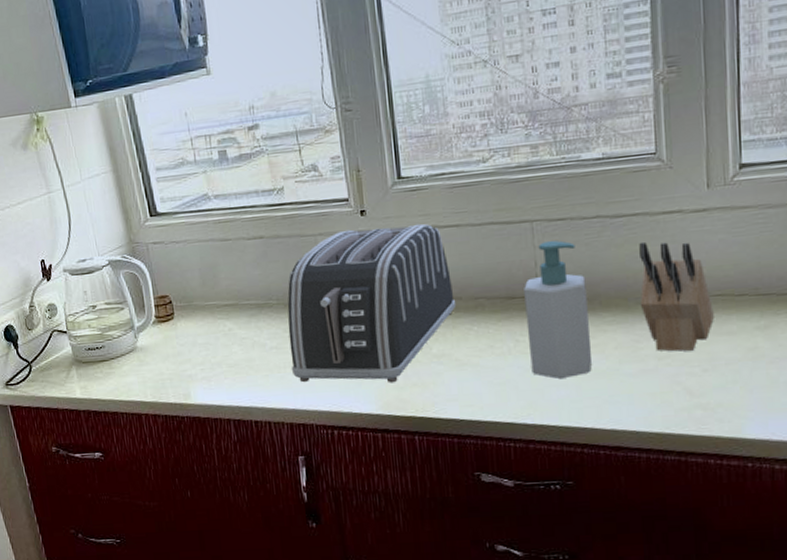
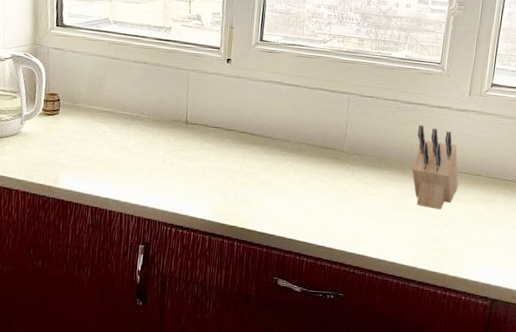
toaster: present [287,223,457,383] -> none [148,71,285,198]
soap bottle: present [524,240,593,380] -> none [329,111,379,215]

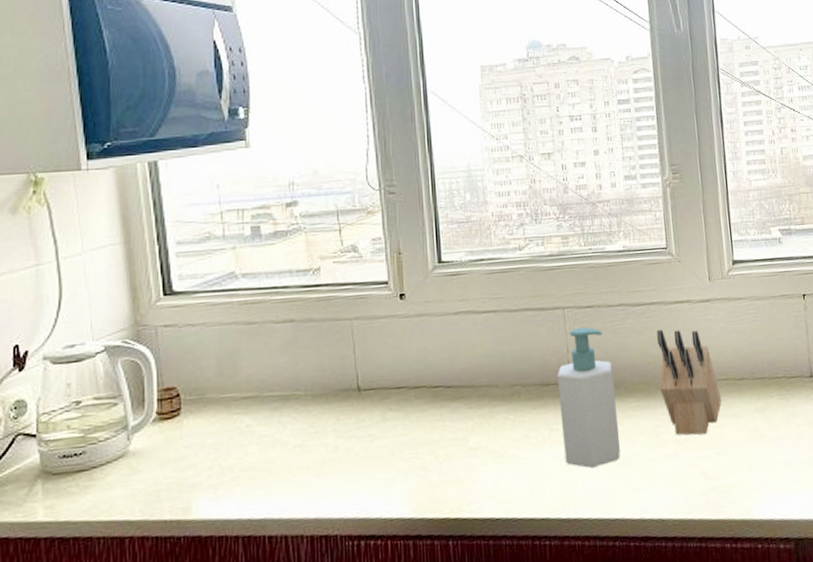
soap bottle: none [329,111,379,215] -> present [557,327,621,469]

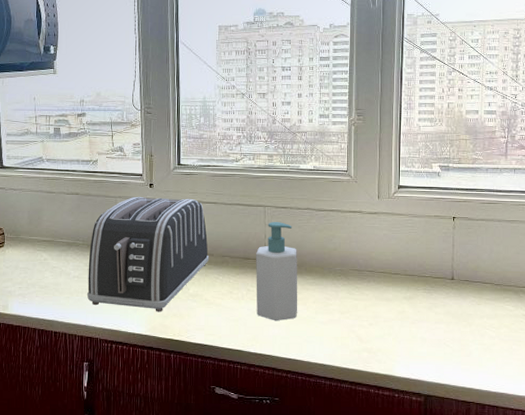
toaster: none [315,308,493,486] -> present [87,196,209,312]
knife block: present [657,329,721,436] -> none [331,229,378,310]

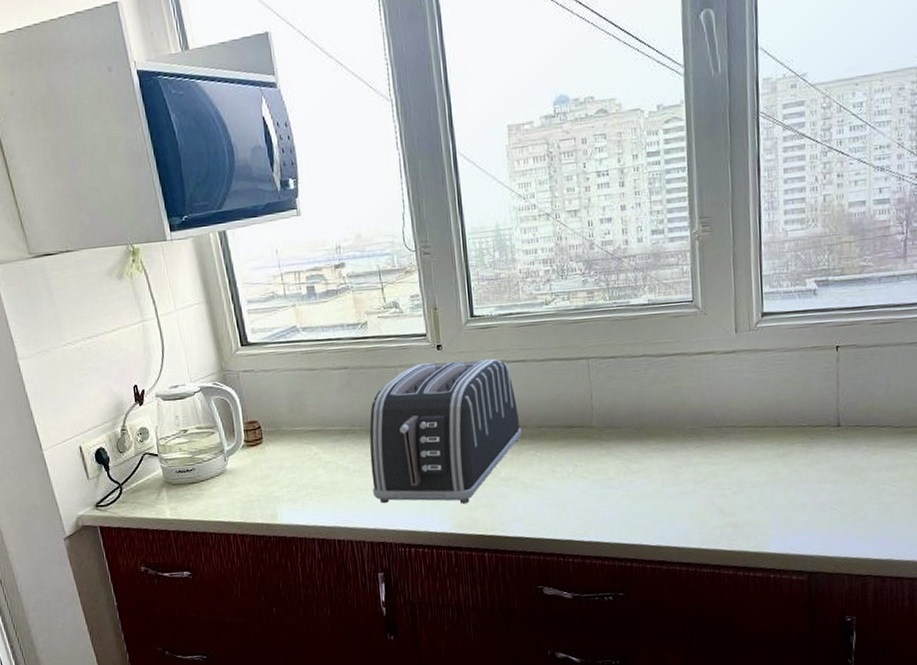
soap bottle: present [256,222,298,321] -> none [581,376,640,501]

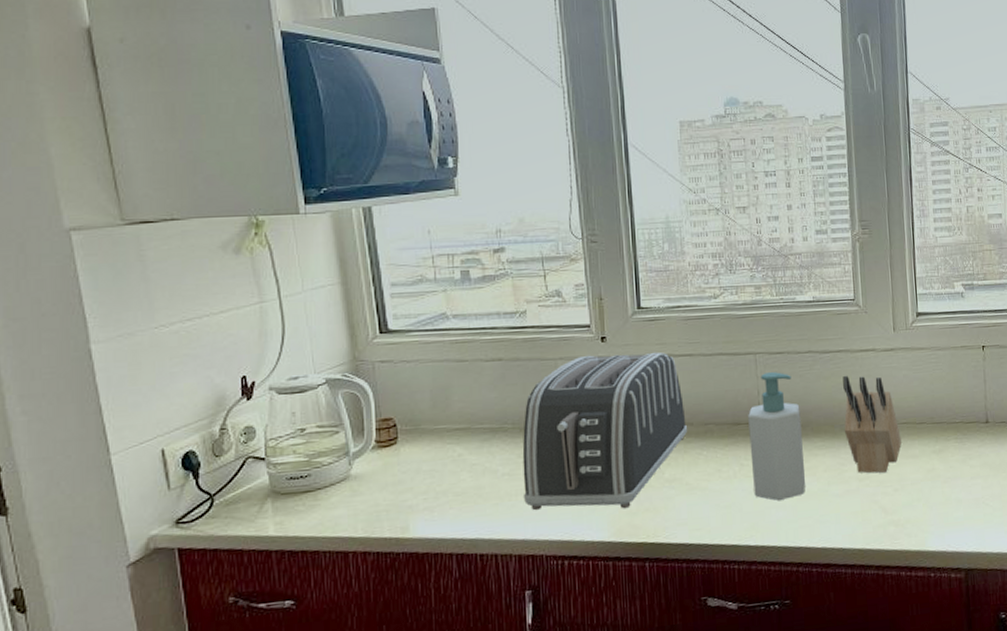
soap bottle: none [581,376,640,501] -> present [748,372,806,501]
knife block: none [679,378,742,476] -> present [843,375,901,474]

